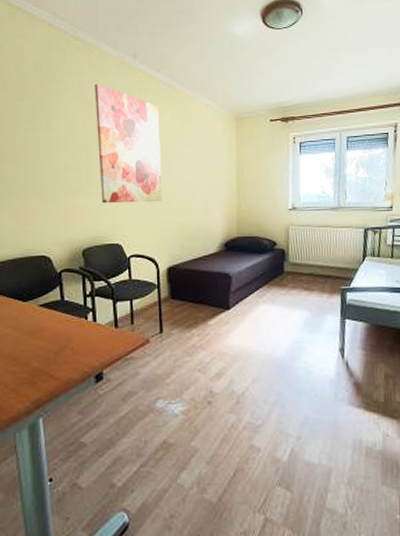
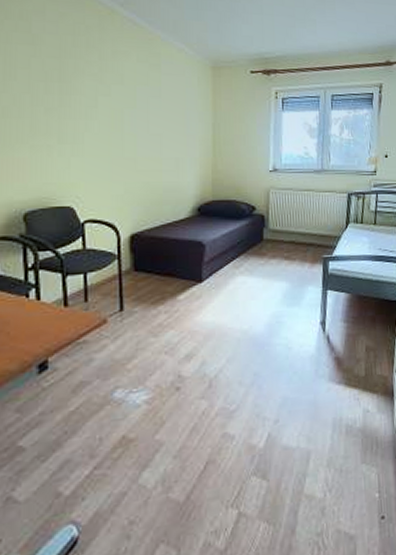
wall art: present [95,83,163,204] -> none [42,13,126,159]

